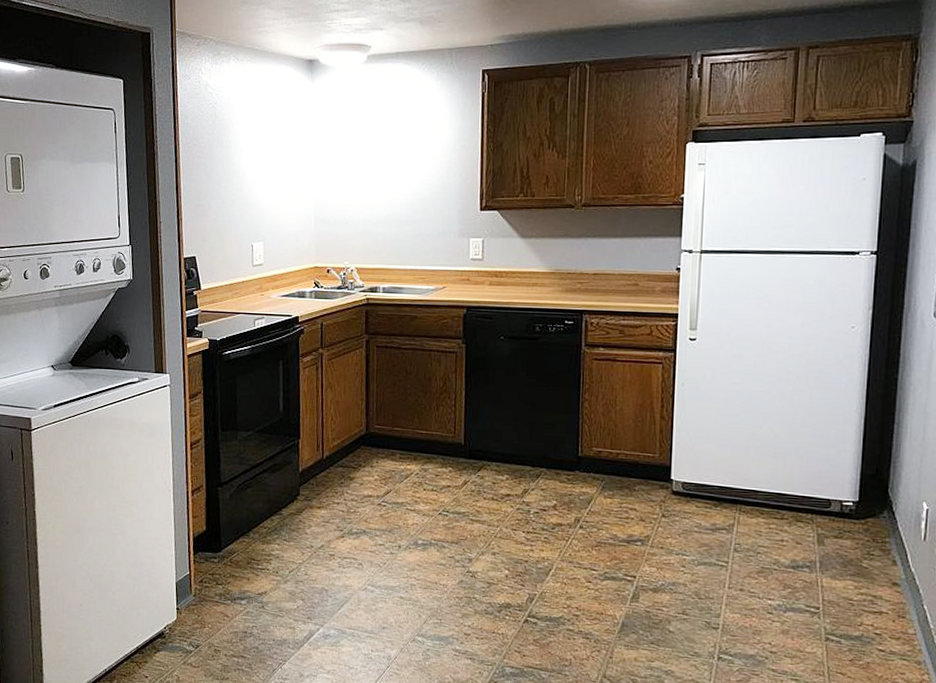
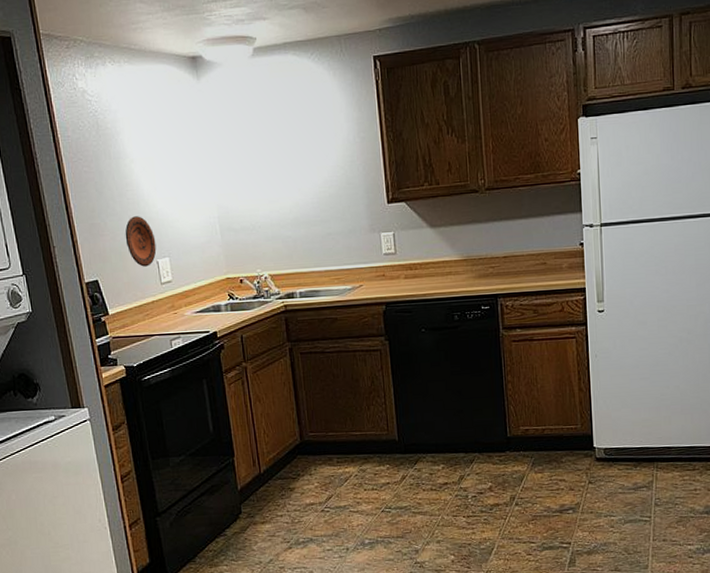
decorative plate: none [225,201,253,249] -> present [125,216,157,267]

